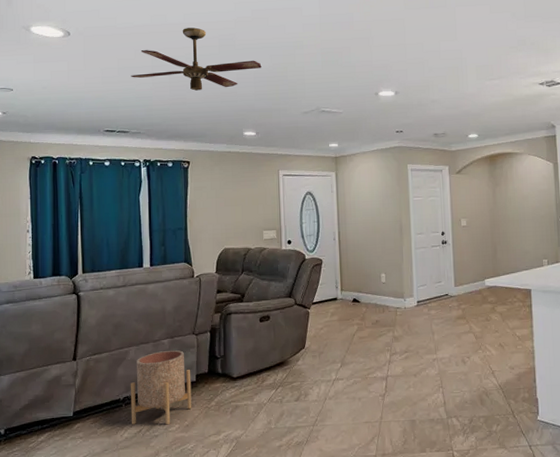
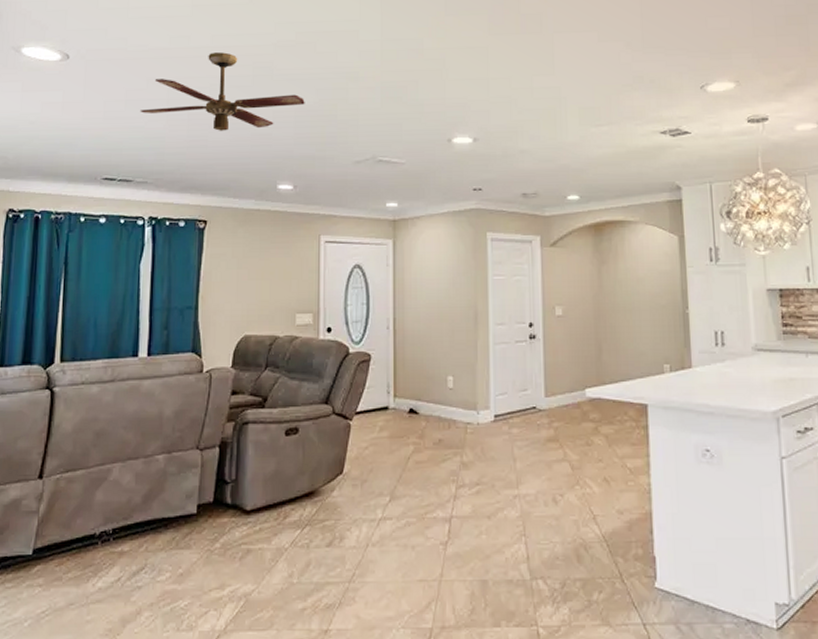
planter: present [130,350,192,425] -> none [108,470,191,573]

